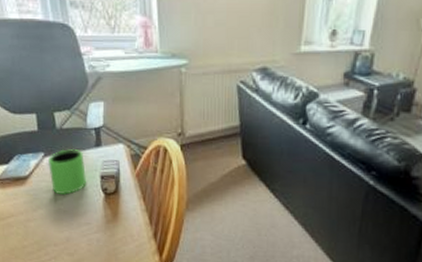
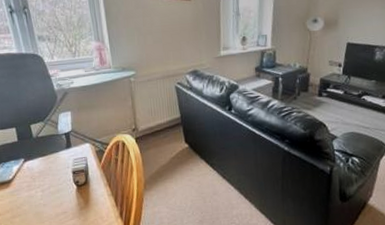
mug: present [48,148,86,195] -> none [28,152,61,191]

